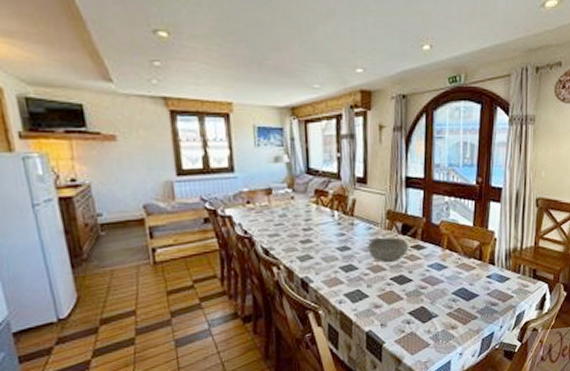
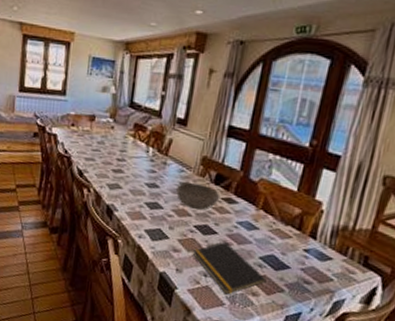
notepad: none [393,287,461,335] -> present [192,242,267,295]

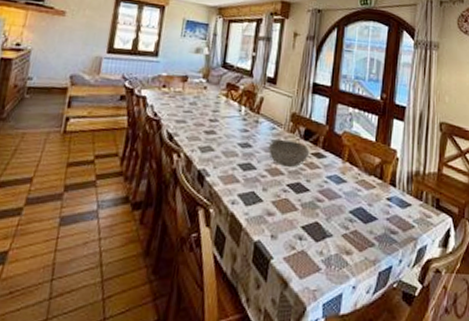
notepad: present [192,242,267,295] -> none [286,199,358,258]

